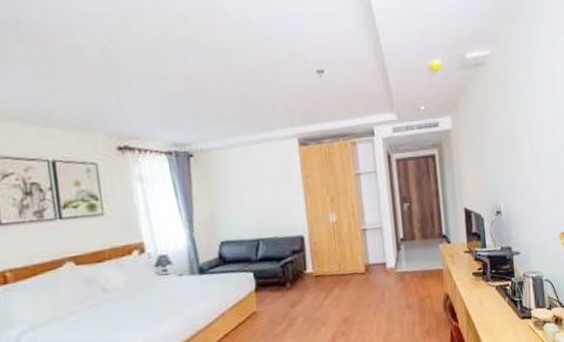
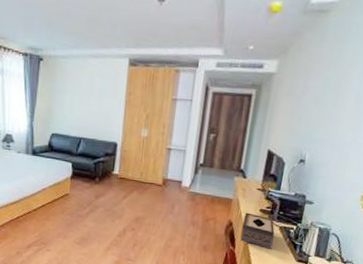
tissue box: none [458,279,495,315] -> present [240,212,275,249]

